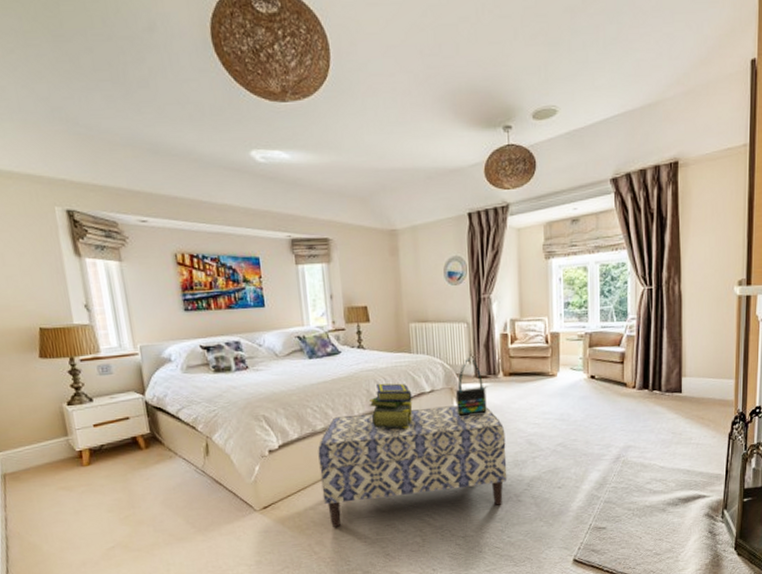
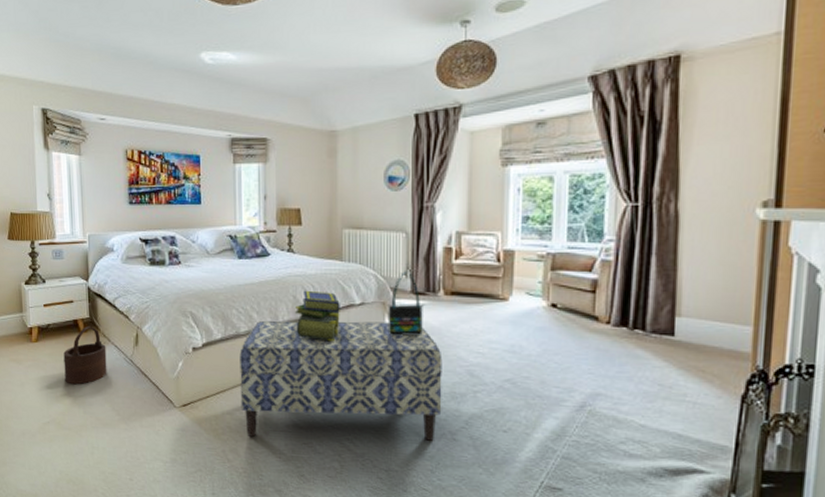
wooden bucket: none [123,442,177,505] -> present [63,326,107,385]

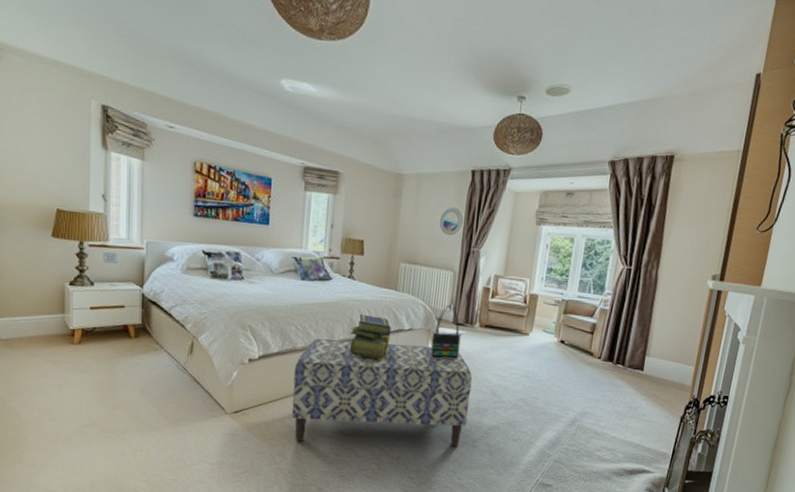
wooden bucket: present [63,326,107,385] -> none [109,332,158,389]

